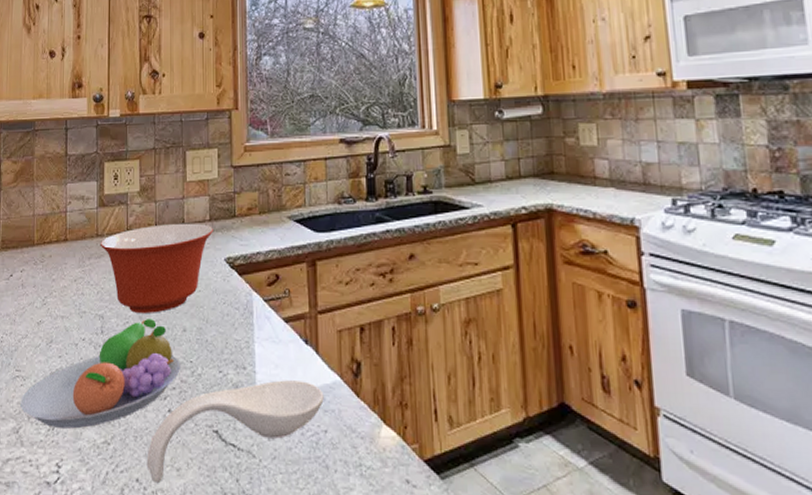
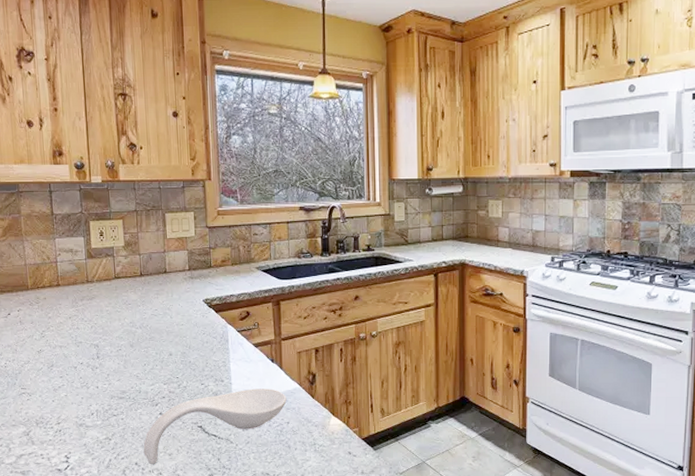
fruit bowl: present [20,319,181,429] -> none [28,347,169,430]
mixing bowl: present [100,223,213,313] -> none [90,272,192,342]

